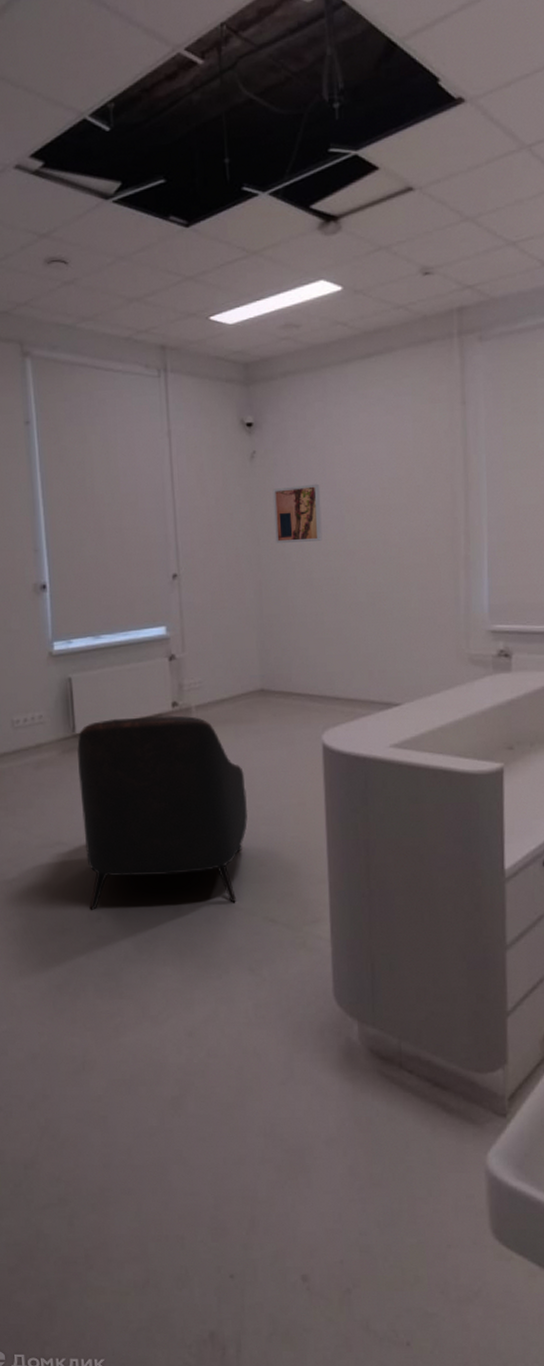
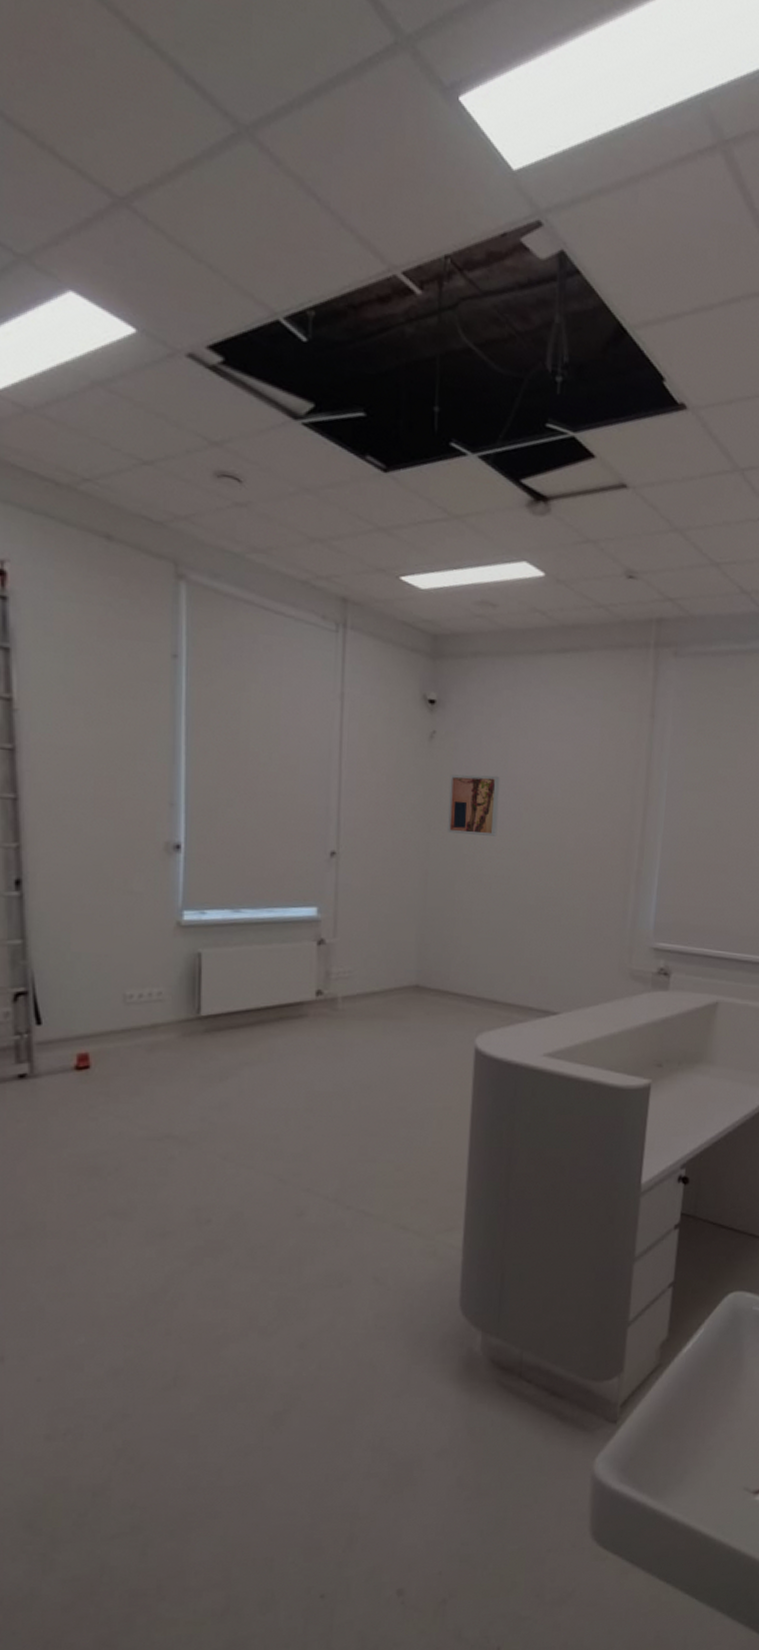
armchair: present [77,715,248,910] -> none [199,1003,389,1211]

